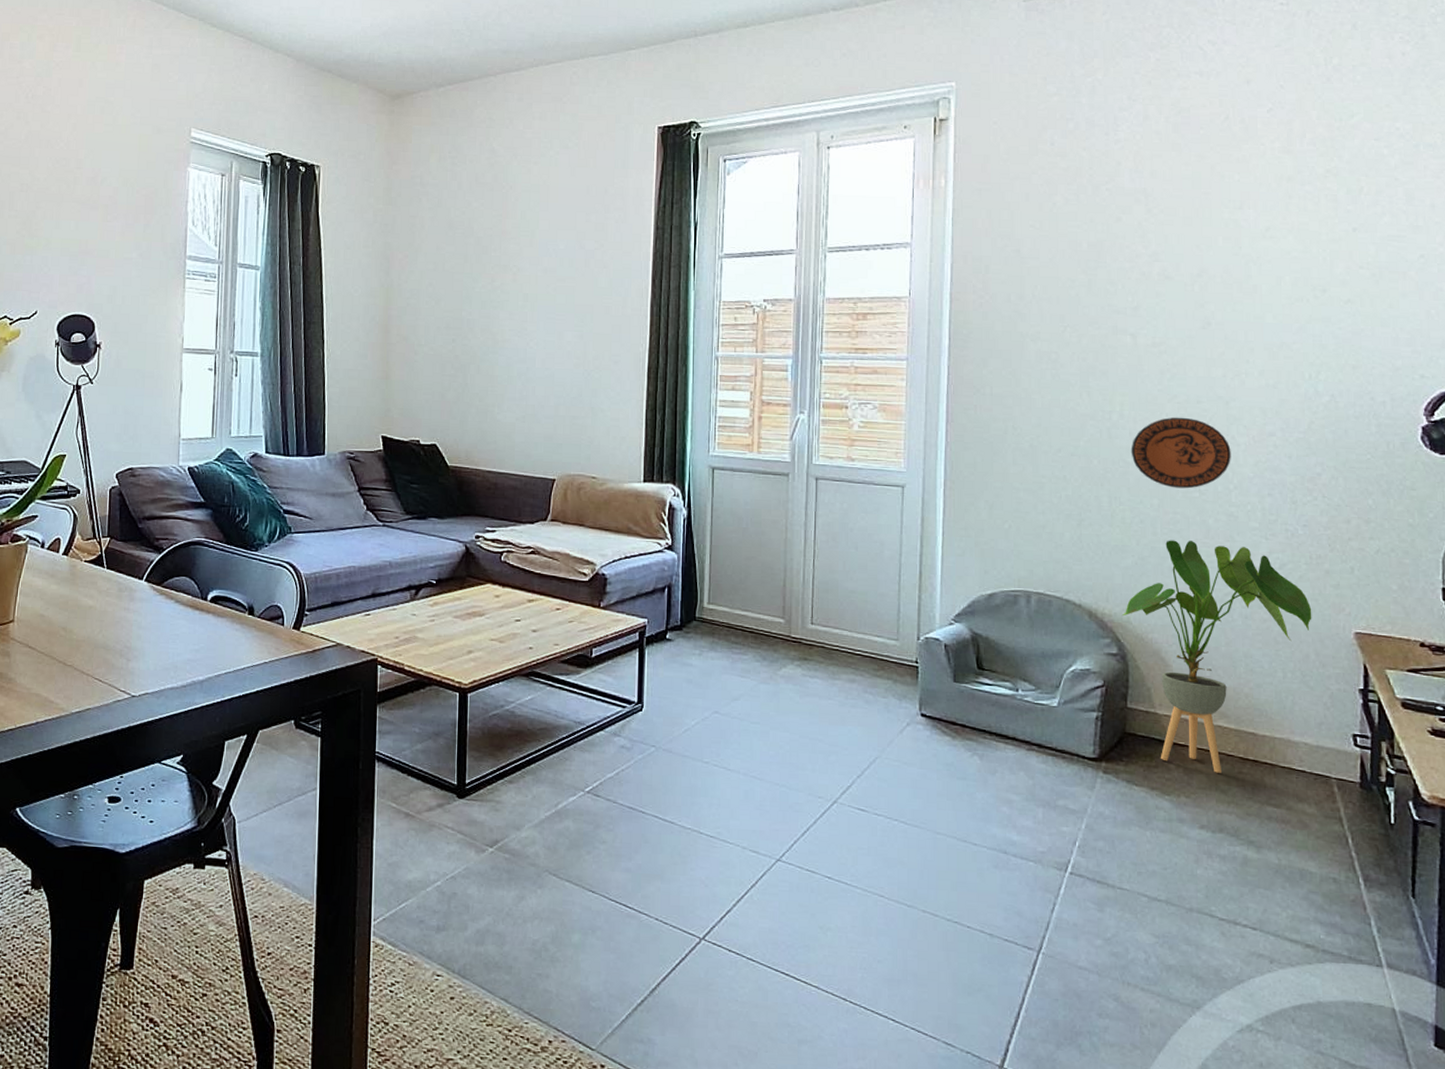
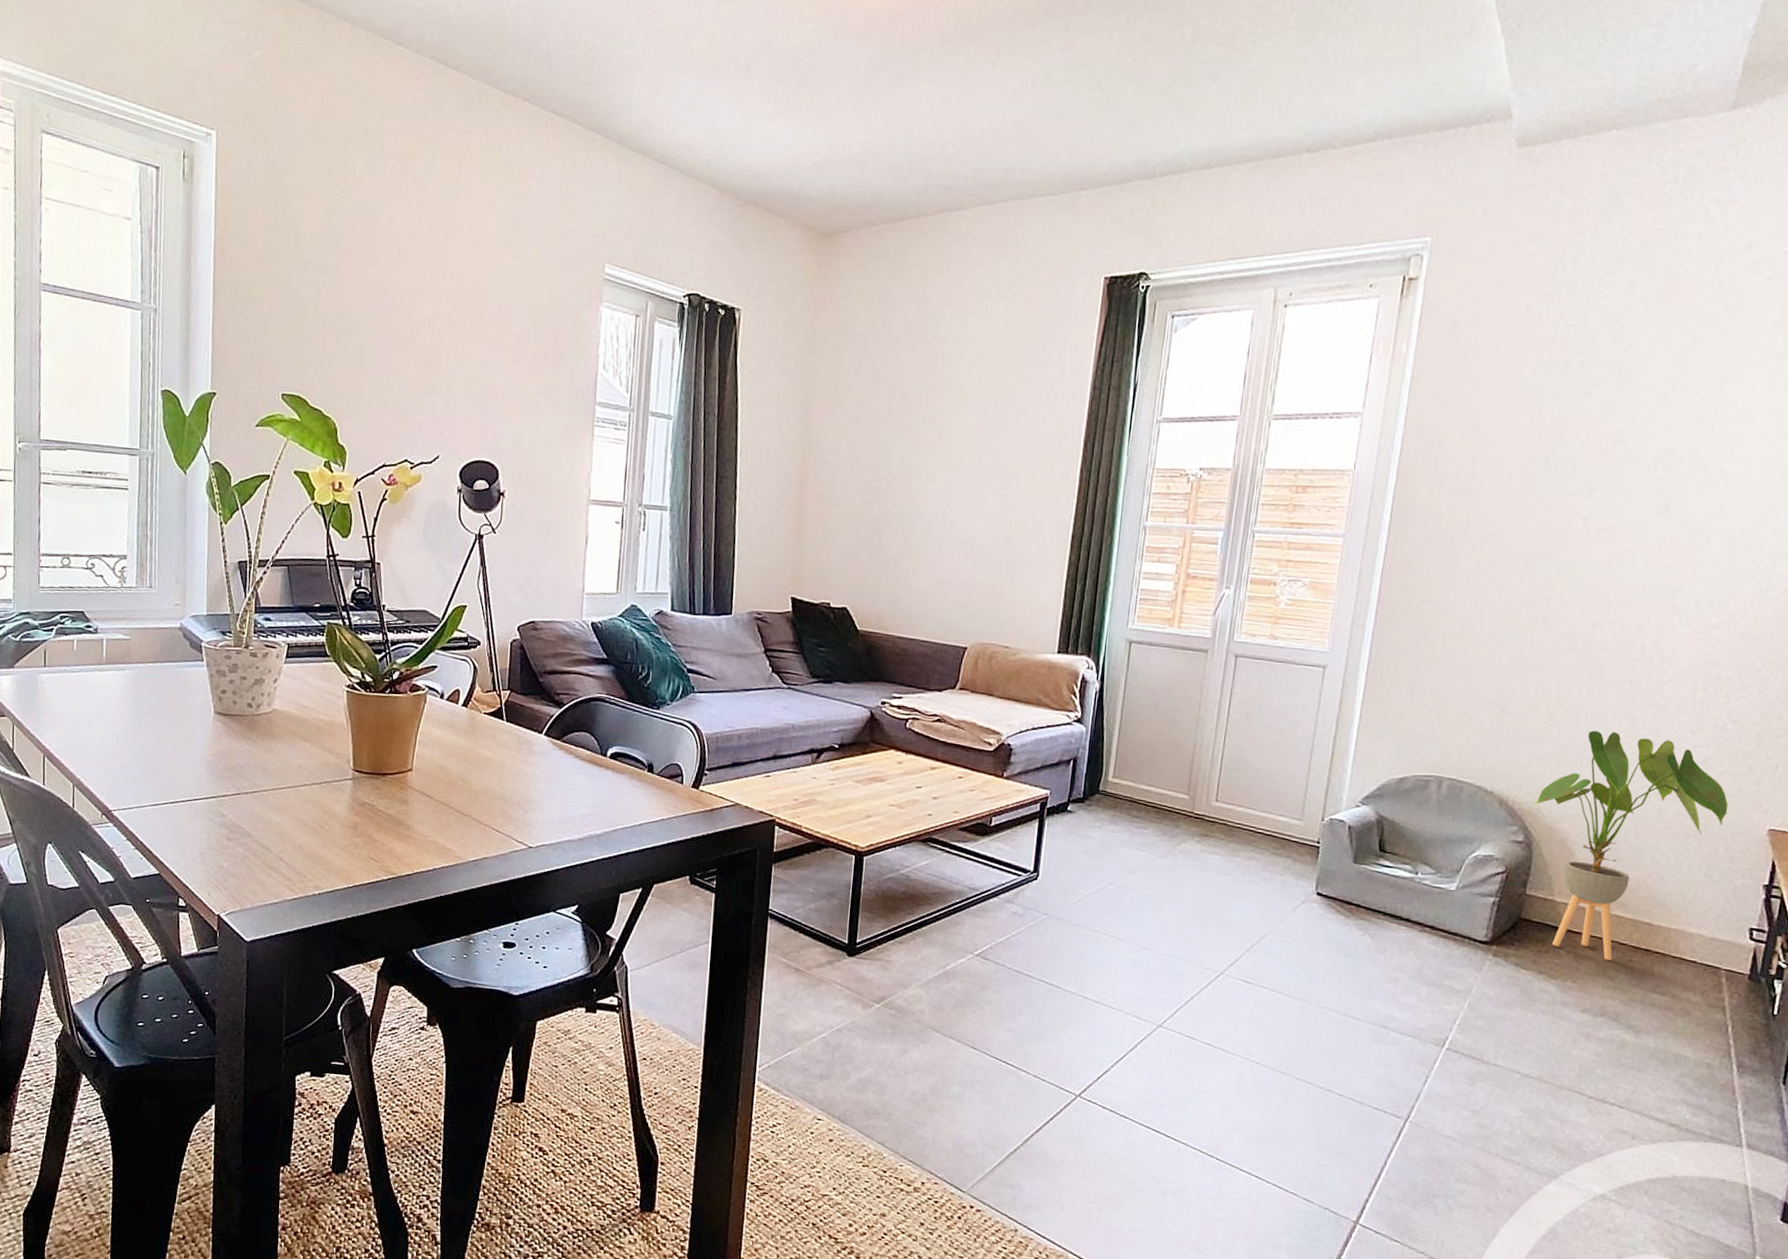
decorative plate: present [1131,417,1231,489] -> none [1565,605,1671,680]

